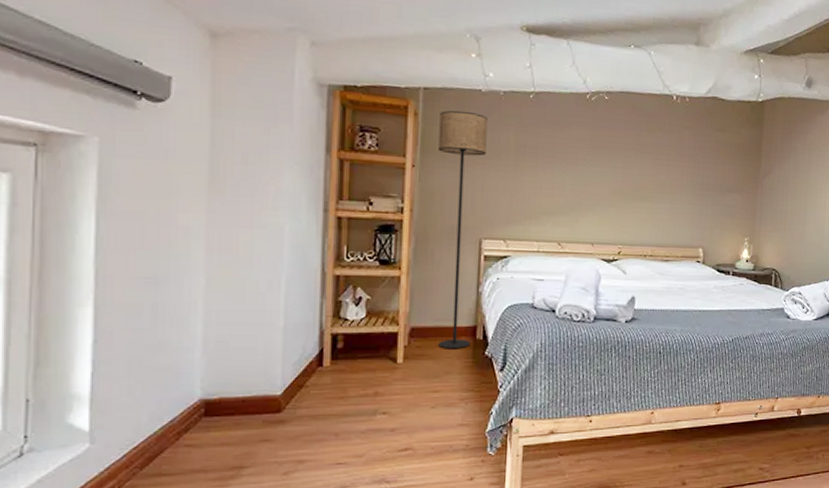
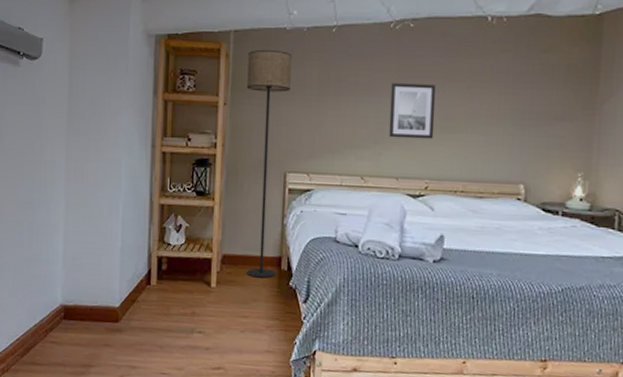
wall art: none [585,151,629,207] -> present [389,82,436,139]

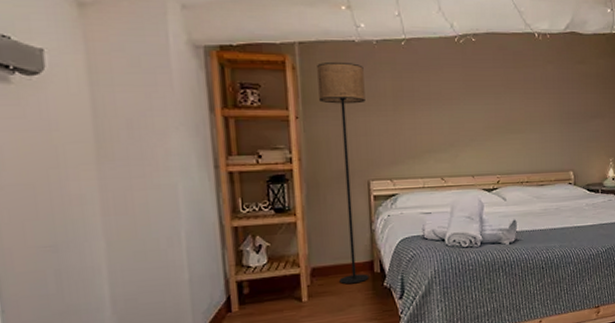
wall art: present [389,82,436,139] -> none [460,91,501,141]

